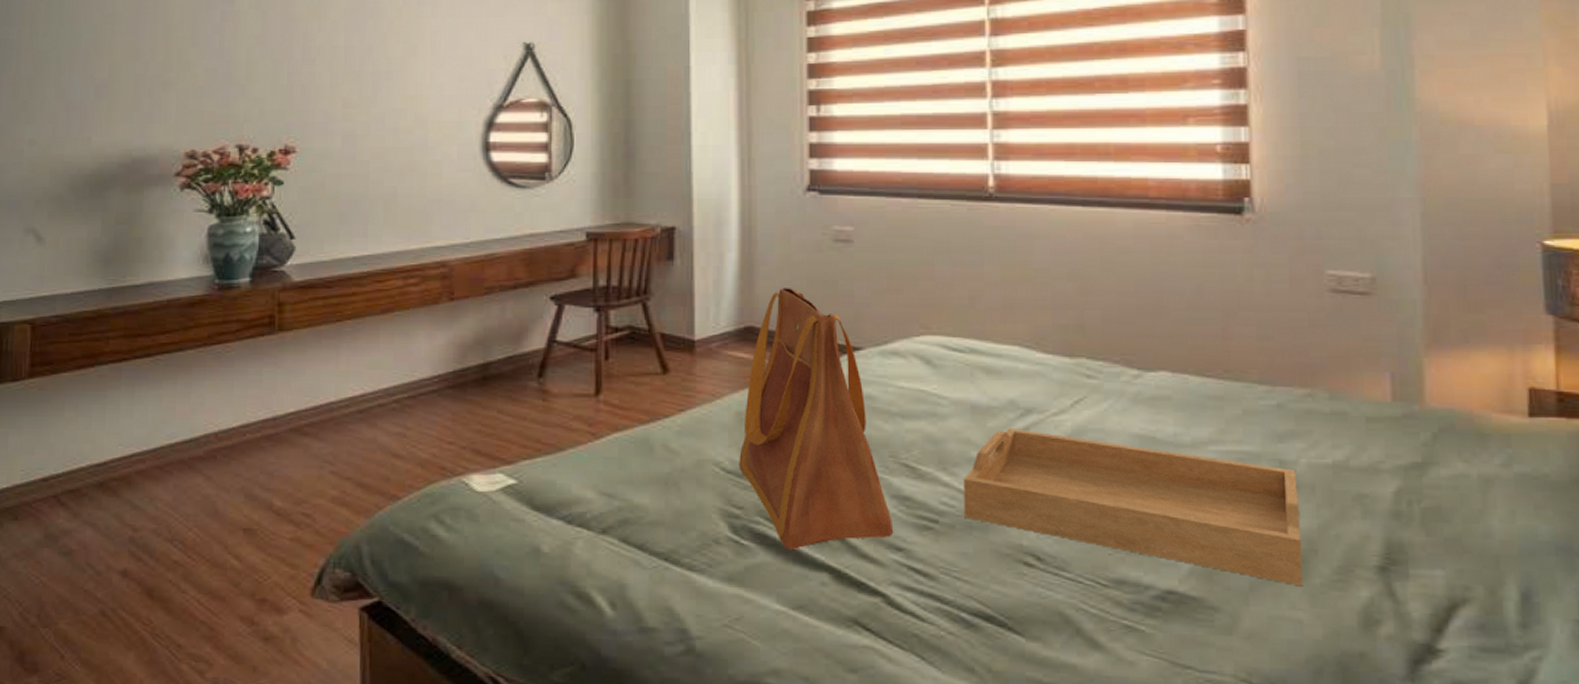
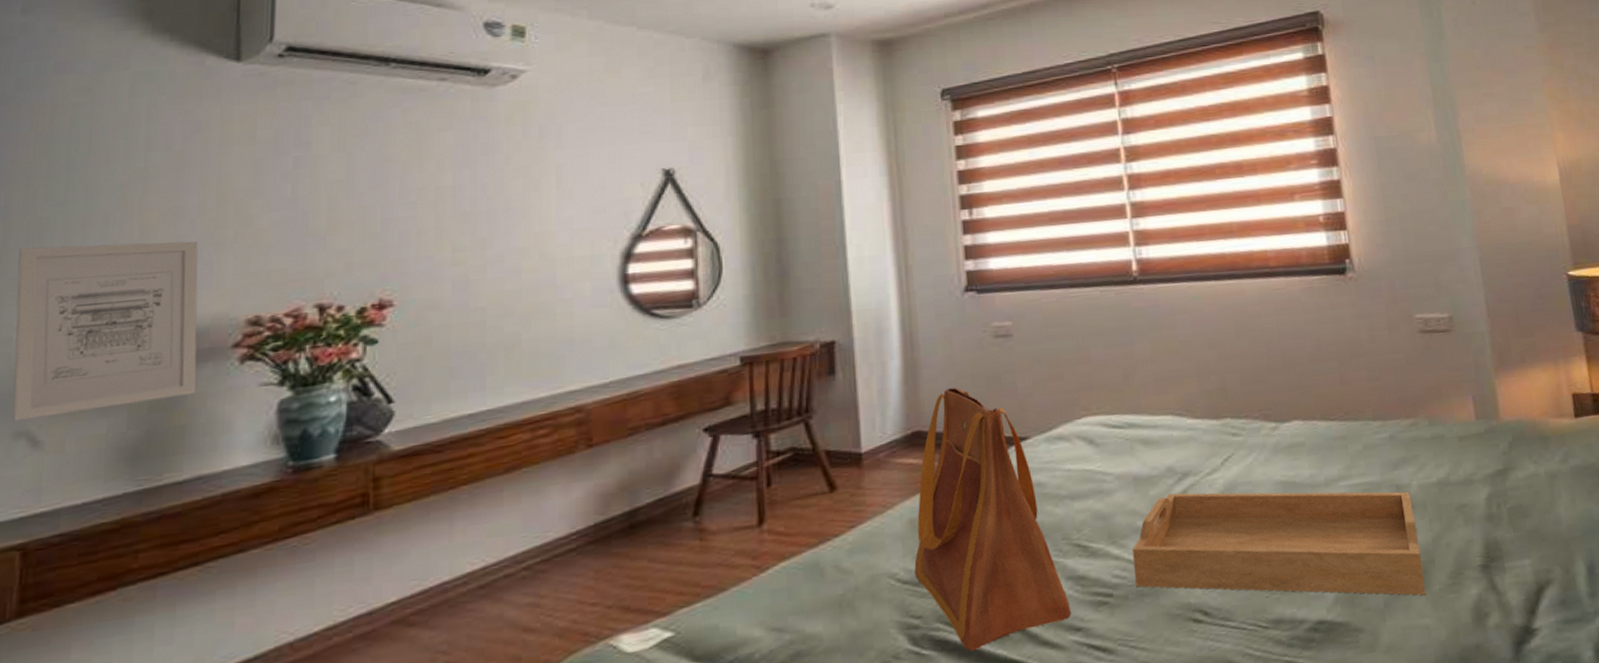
wall art: none [24,76,151,219] -> present [13,241,199,421]

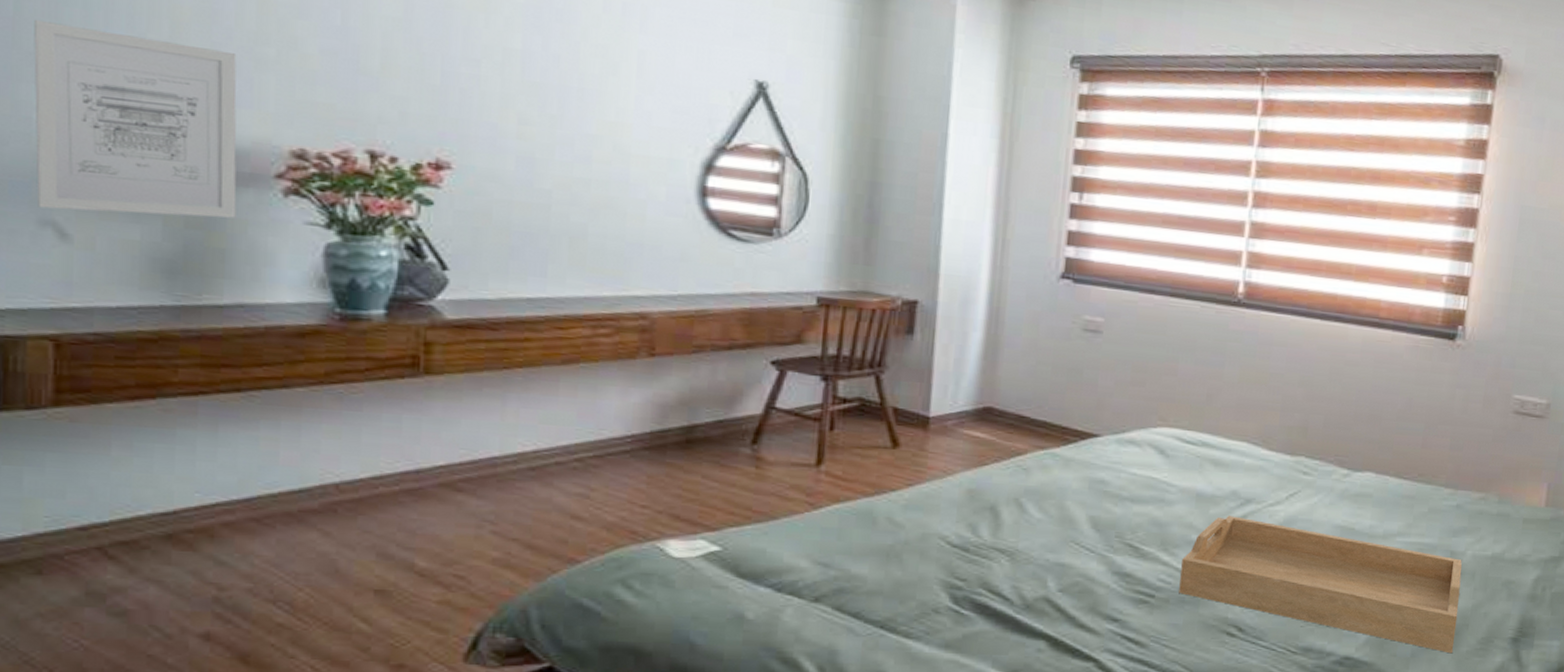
tote bag: present [914,387,1072,651] -> none [965,372,1112,619]

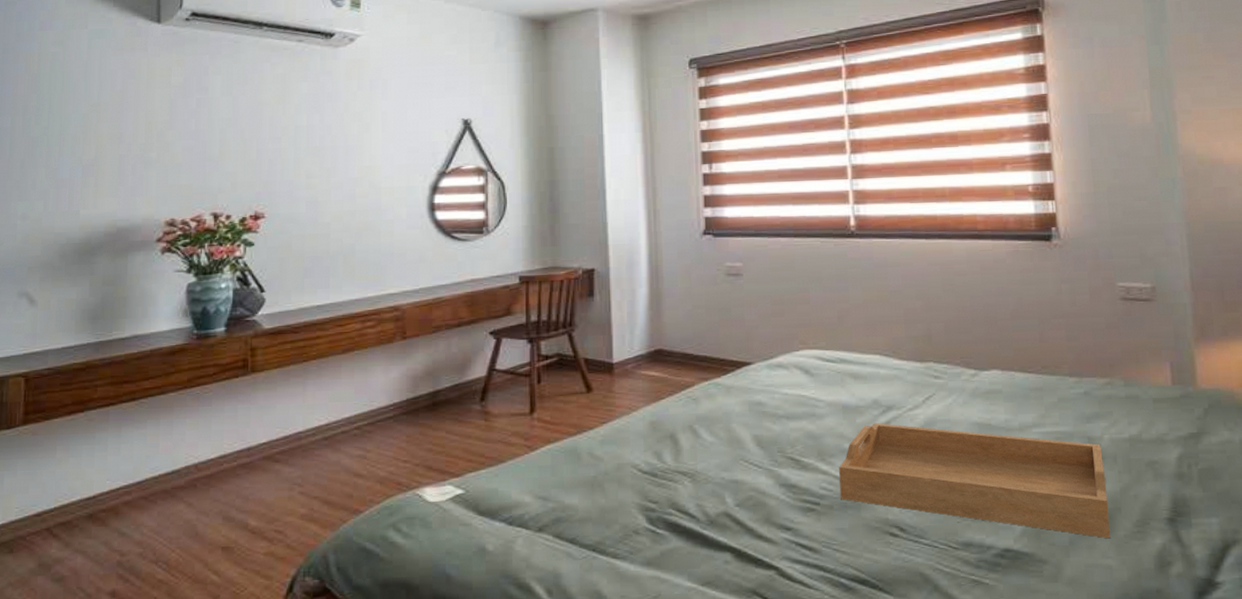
wall art: present [34,20,237,218] -> none [18,159,134,284]

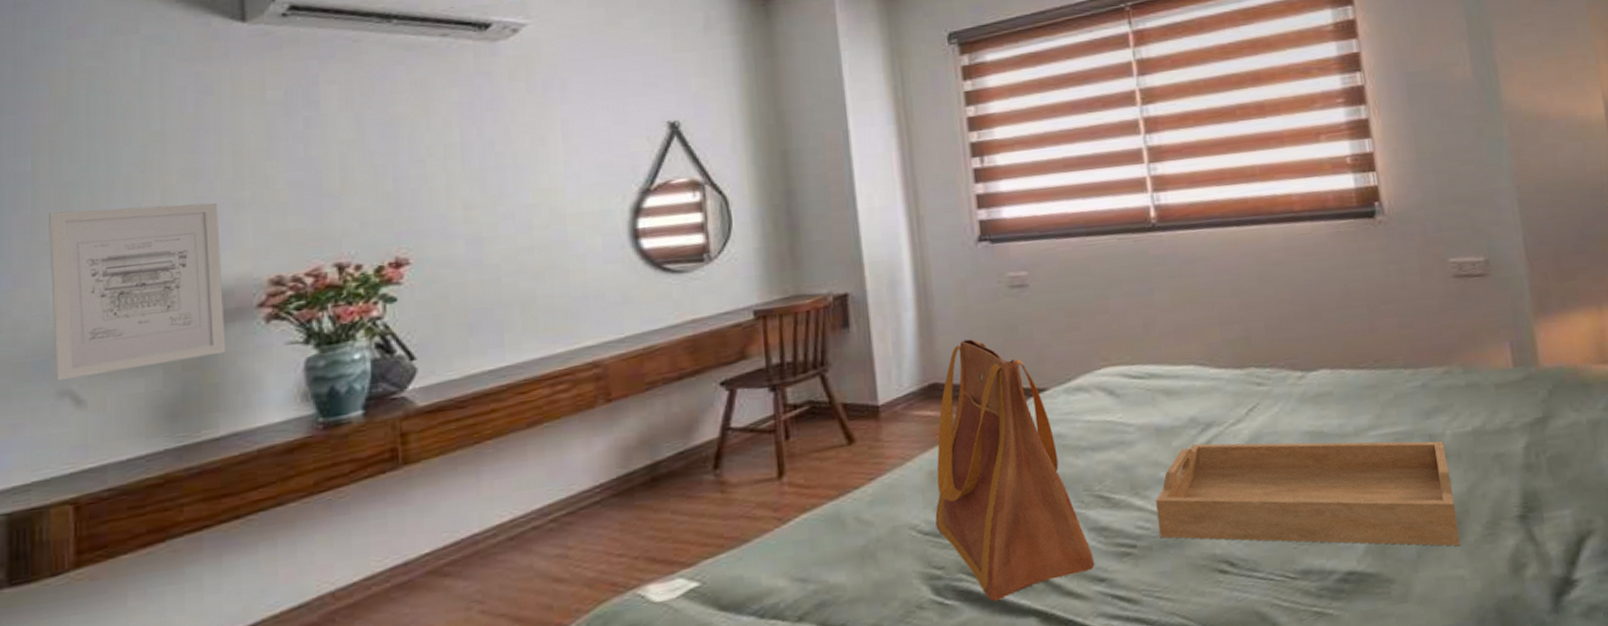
wall art: none [18,159,134,284] -> present [49,202,226,381]
tote bag: none [653,315,783,535] -> present [935,339,1095,601]

